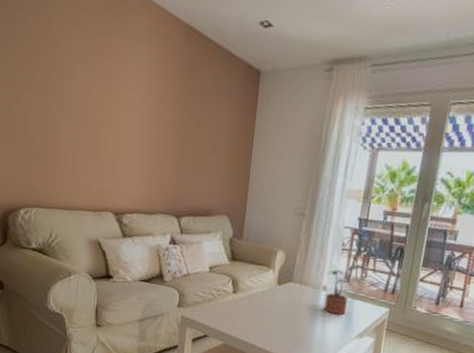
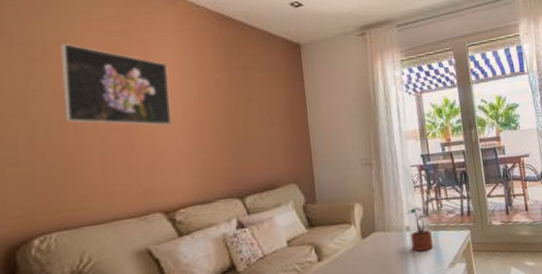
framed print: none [49,38,135,134] -> present [59,44,172,126]

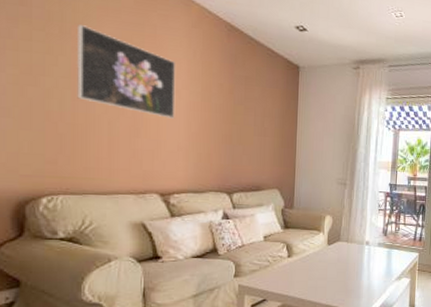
potted plant: present [405,207,433,252] -> none [367,227,387,264]

